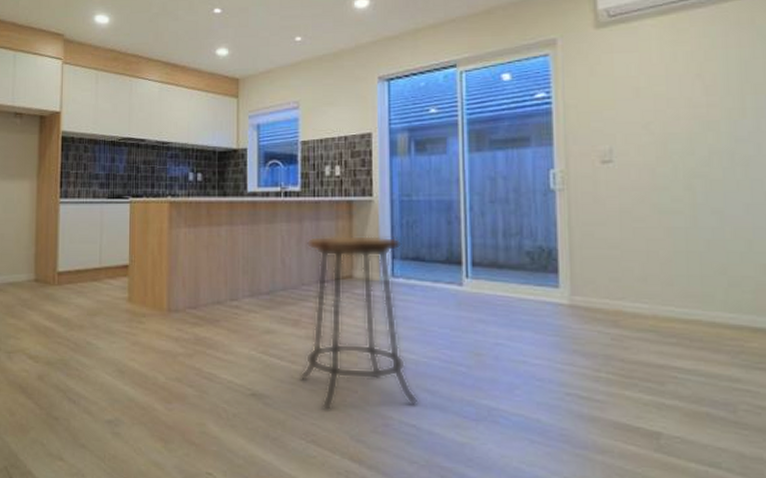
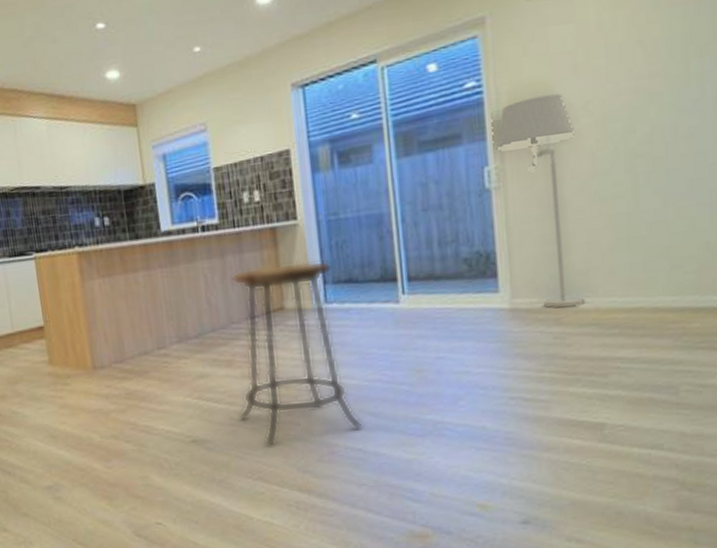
floor lamp: none [562,112,642,311] -> present [496,93,584,309]

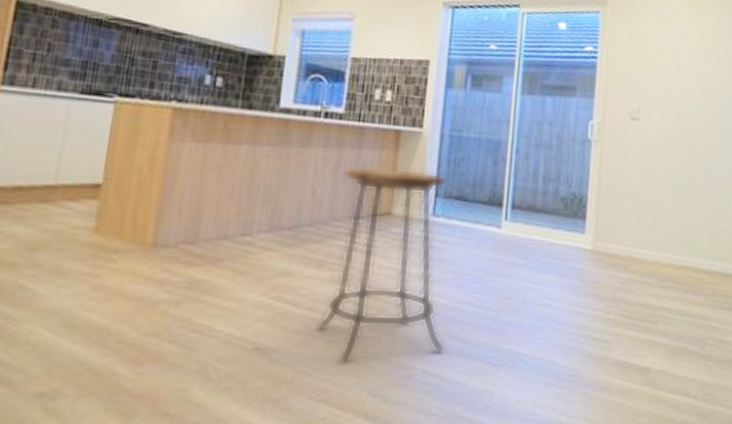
floor lamp: present [496,93,584,309] -> none [601,73,658,257]

